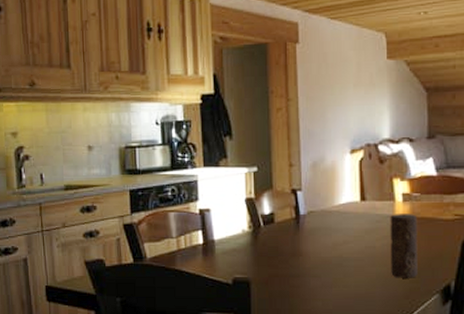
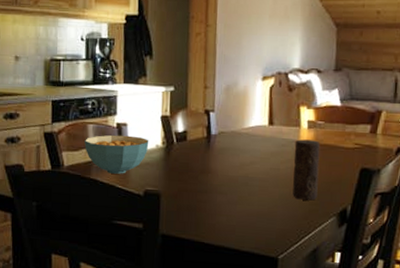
cereal bowl: none [167,221,235,263] -> present [84,135,149,174]

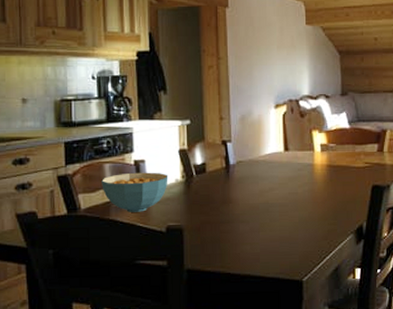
candle: present [292,139,321,201] -> none [310,162,335,221]

